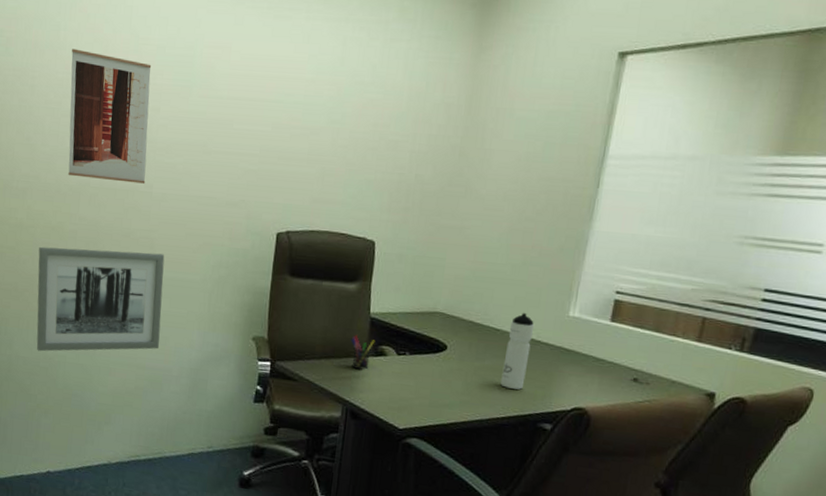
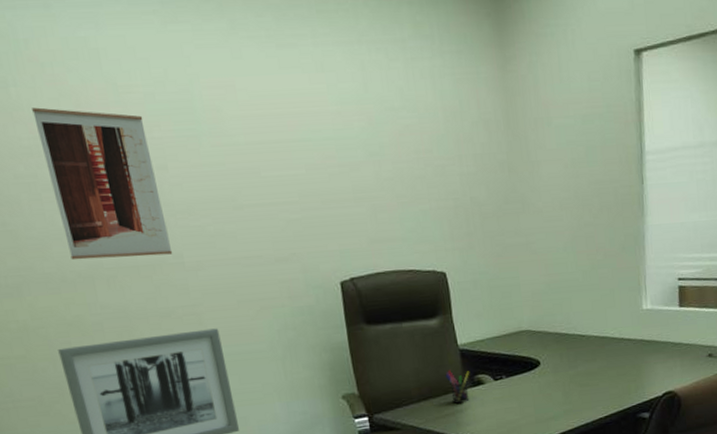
water bottle: present [501,312,535,390] -> none [593,314,618,389]

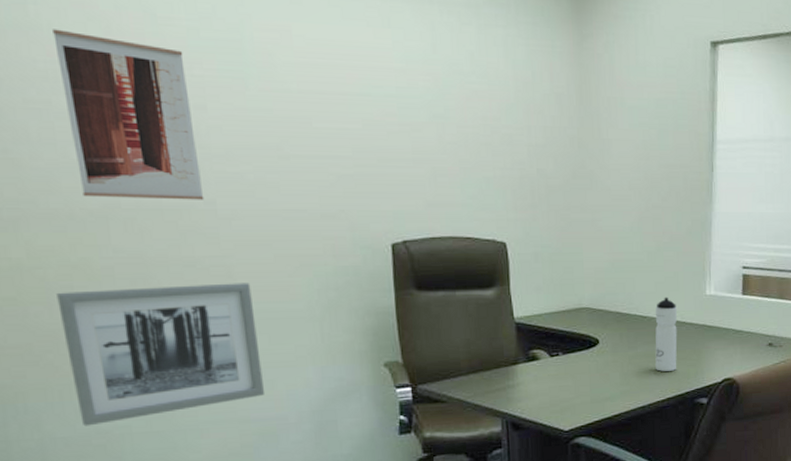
pen holder: present [445,370,470,404] -> none [498,343,525,378]
water bottle: none [593,314,618,389] -> present [655,296,678,372]

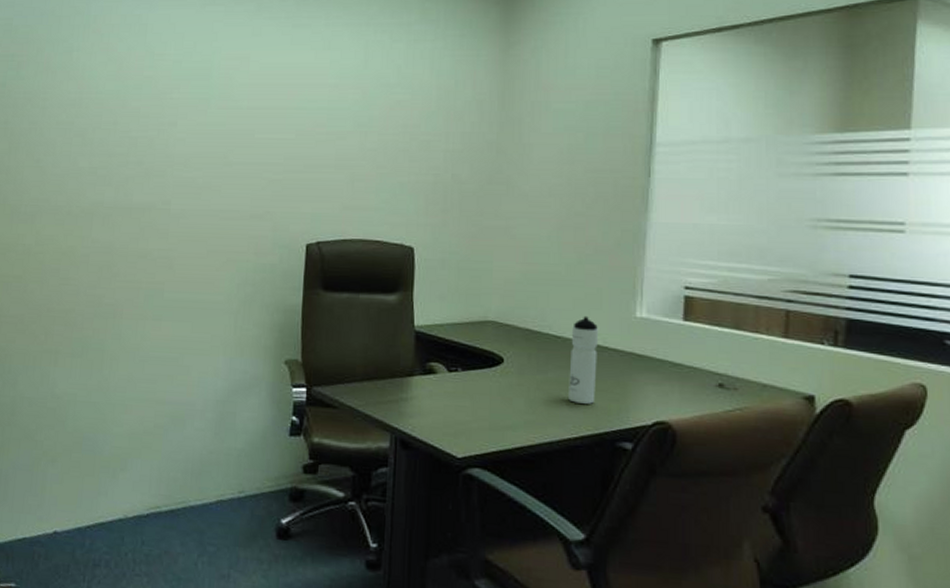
wall art: present [53,29,205,200] -> none [80,68,168,201]
wall art: present [56,283,266,426] -> none [43,273,185,390]

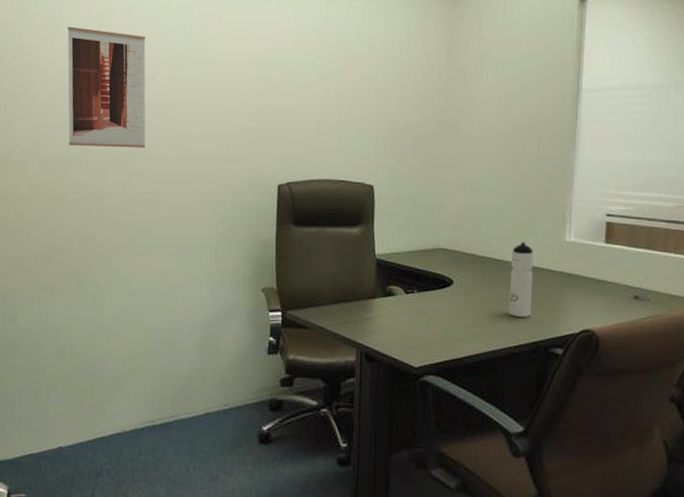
wall art: none [80,68,168,201] -> present [67,26,146,148]

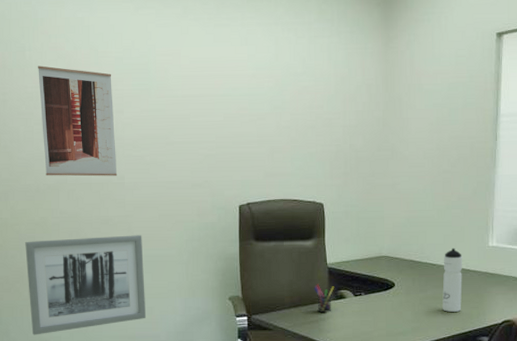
wall art: none [41,214,169,322] -> present [25,235,147,335]
pen holder: none [359,278,383,311] -> present [314,284,335,313]

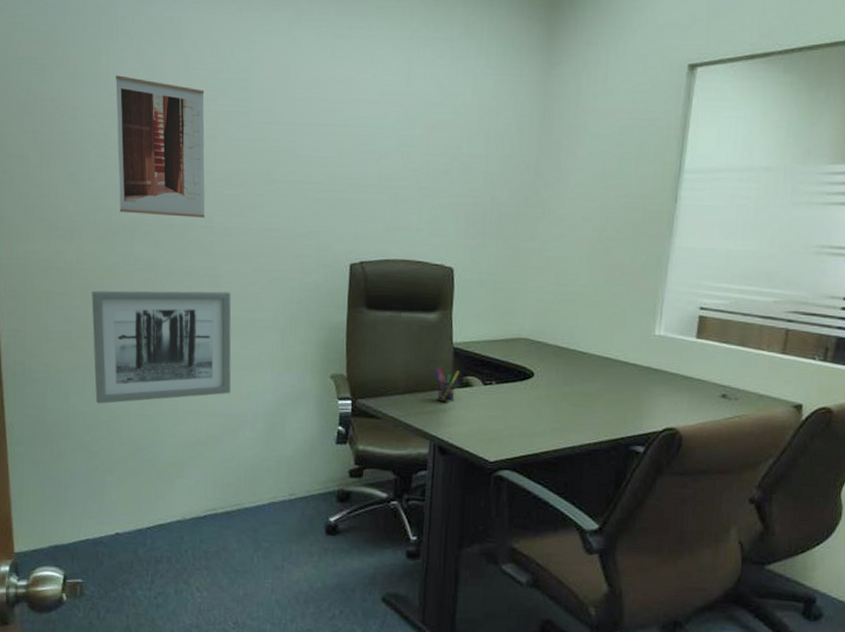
water bottle: present [442,247,463,312] -> none [591,333,621,413]

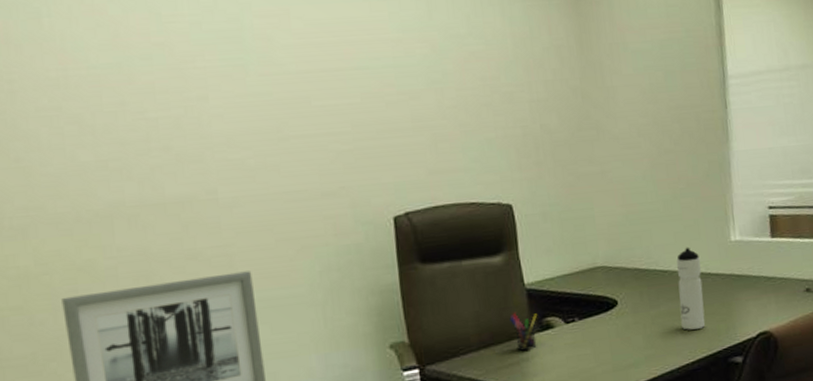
wall art: present [115,75,205,218] -> none [65,38,206,199]
water bottle: none [591,333,621,413] -> present [677,247,705,330]

